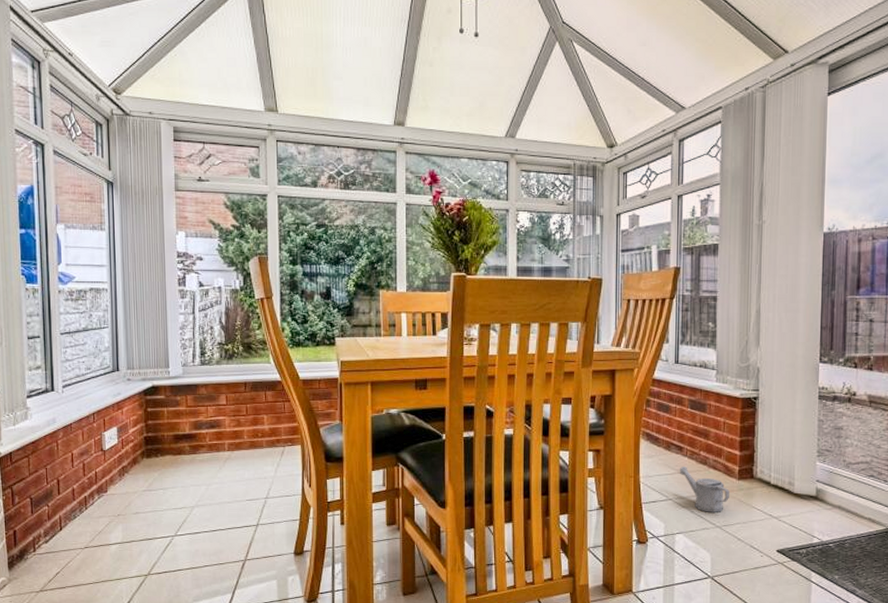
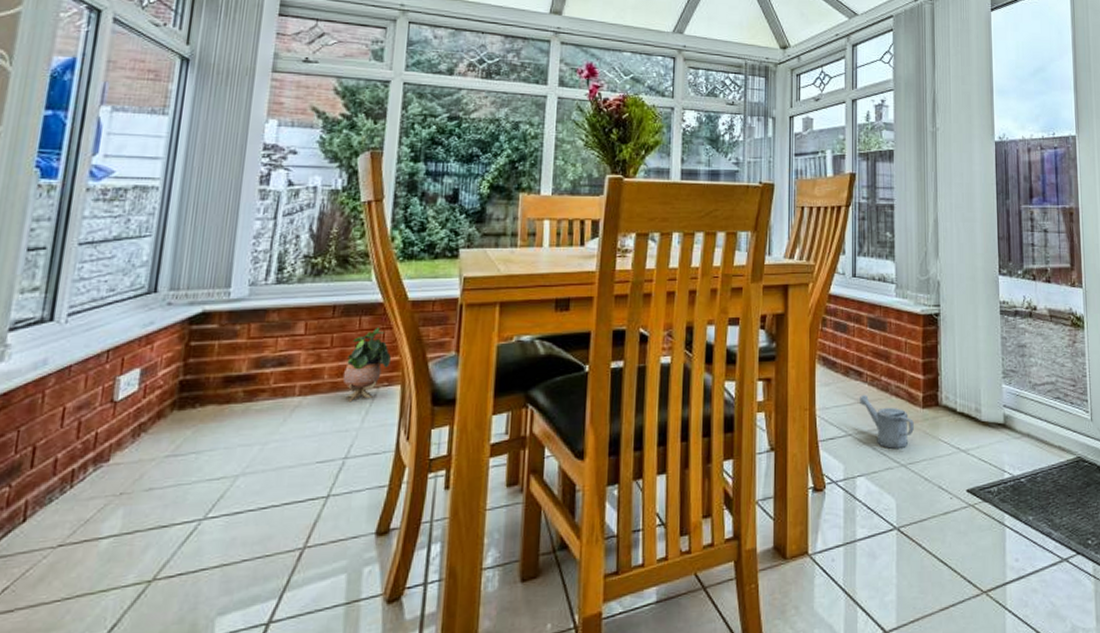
potted plant: none [257,400,291,456] -> present [342,327,391,401]

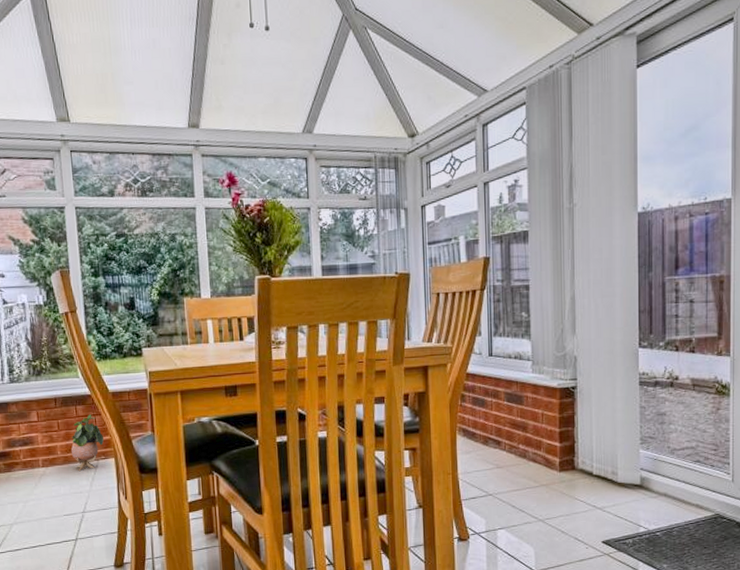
watering can: present [860,395,914,449] -> none [499,461,551,506]

